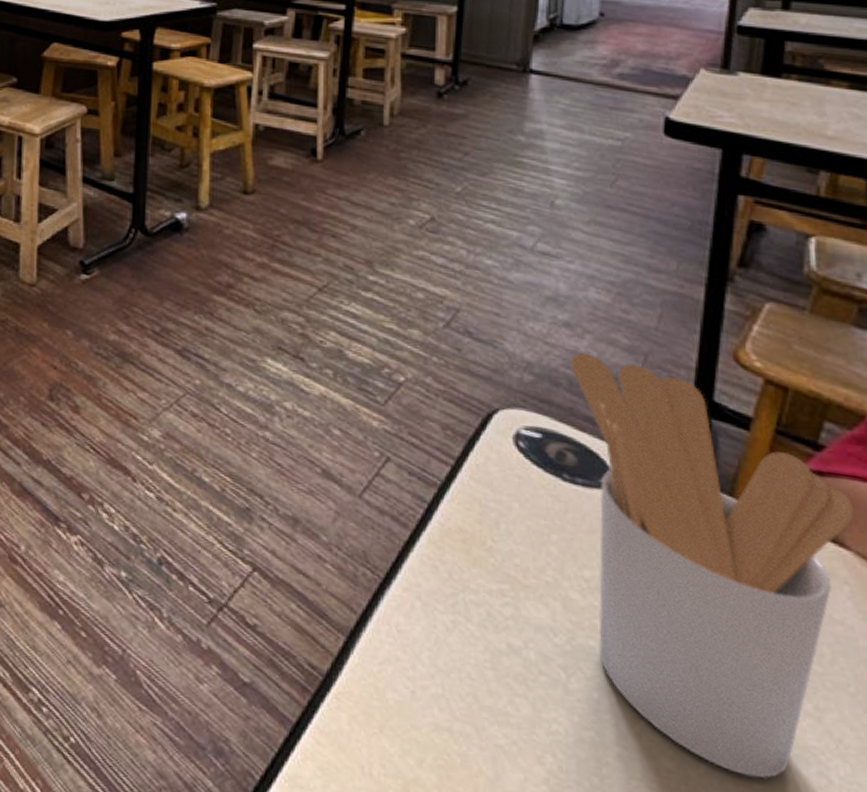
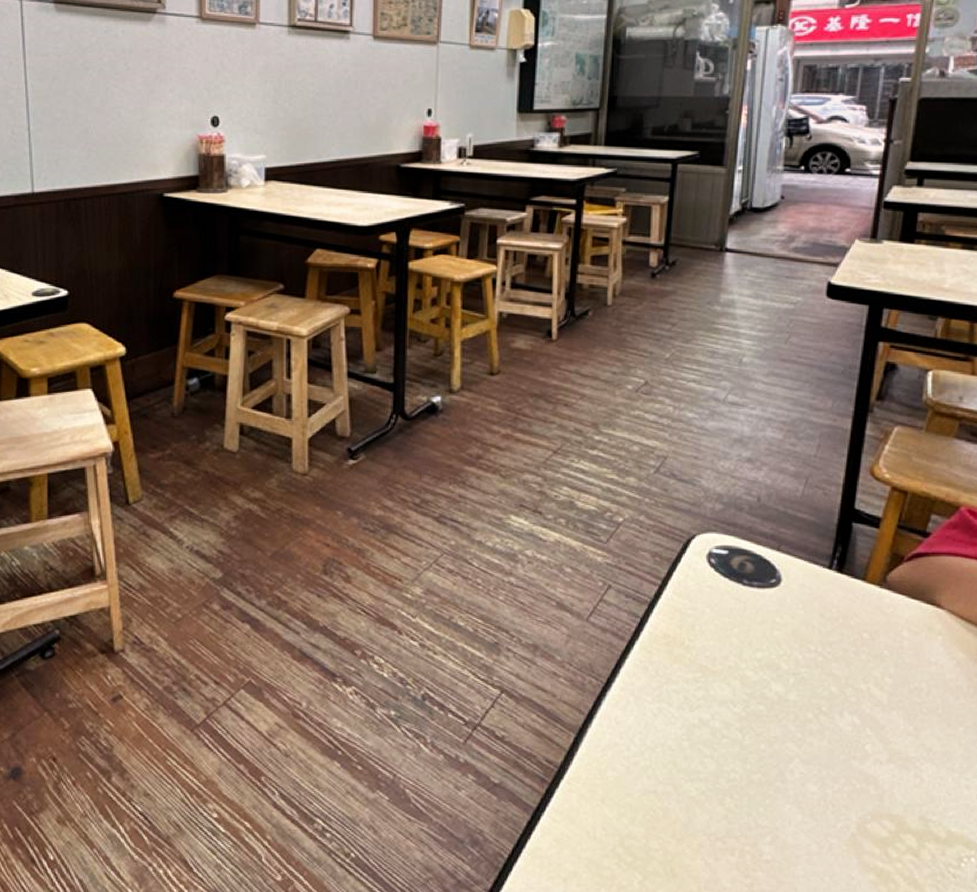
utensil holder: present [570,352,855,780] -> none [751,481,948,787]

